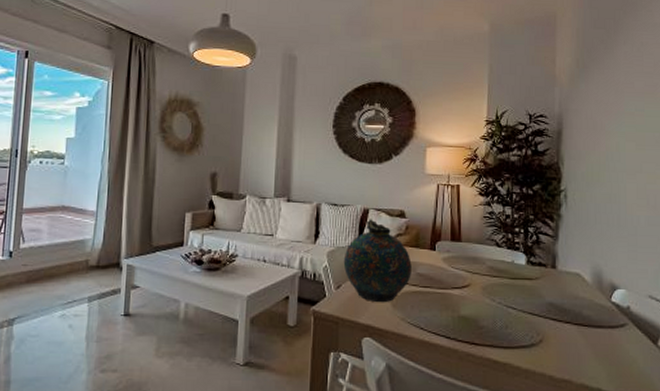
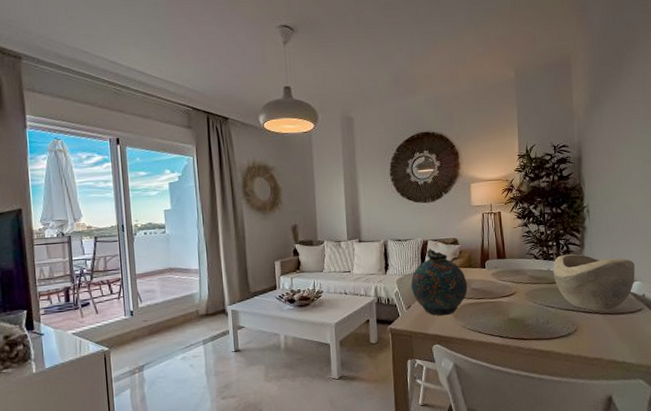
decorative bowl: none [517,245,619,321] -> present [552,254,635,311]

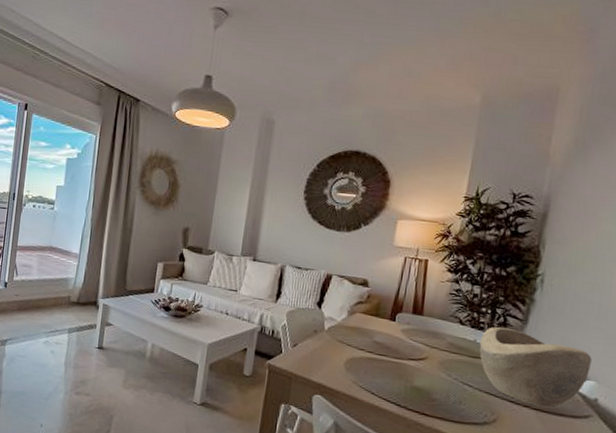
snuff bottle: present [410,248,468,316] -> none [301,284,370,365]

